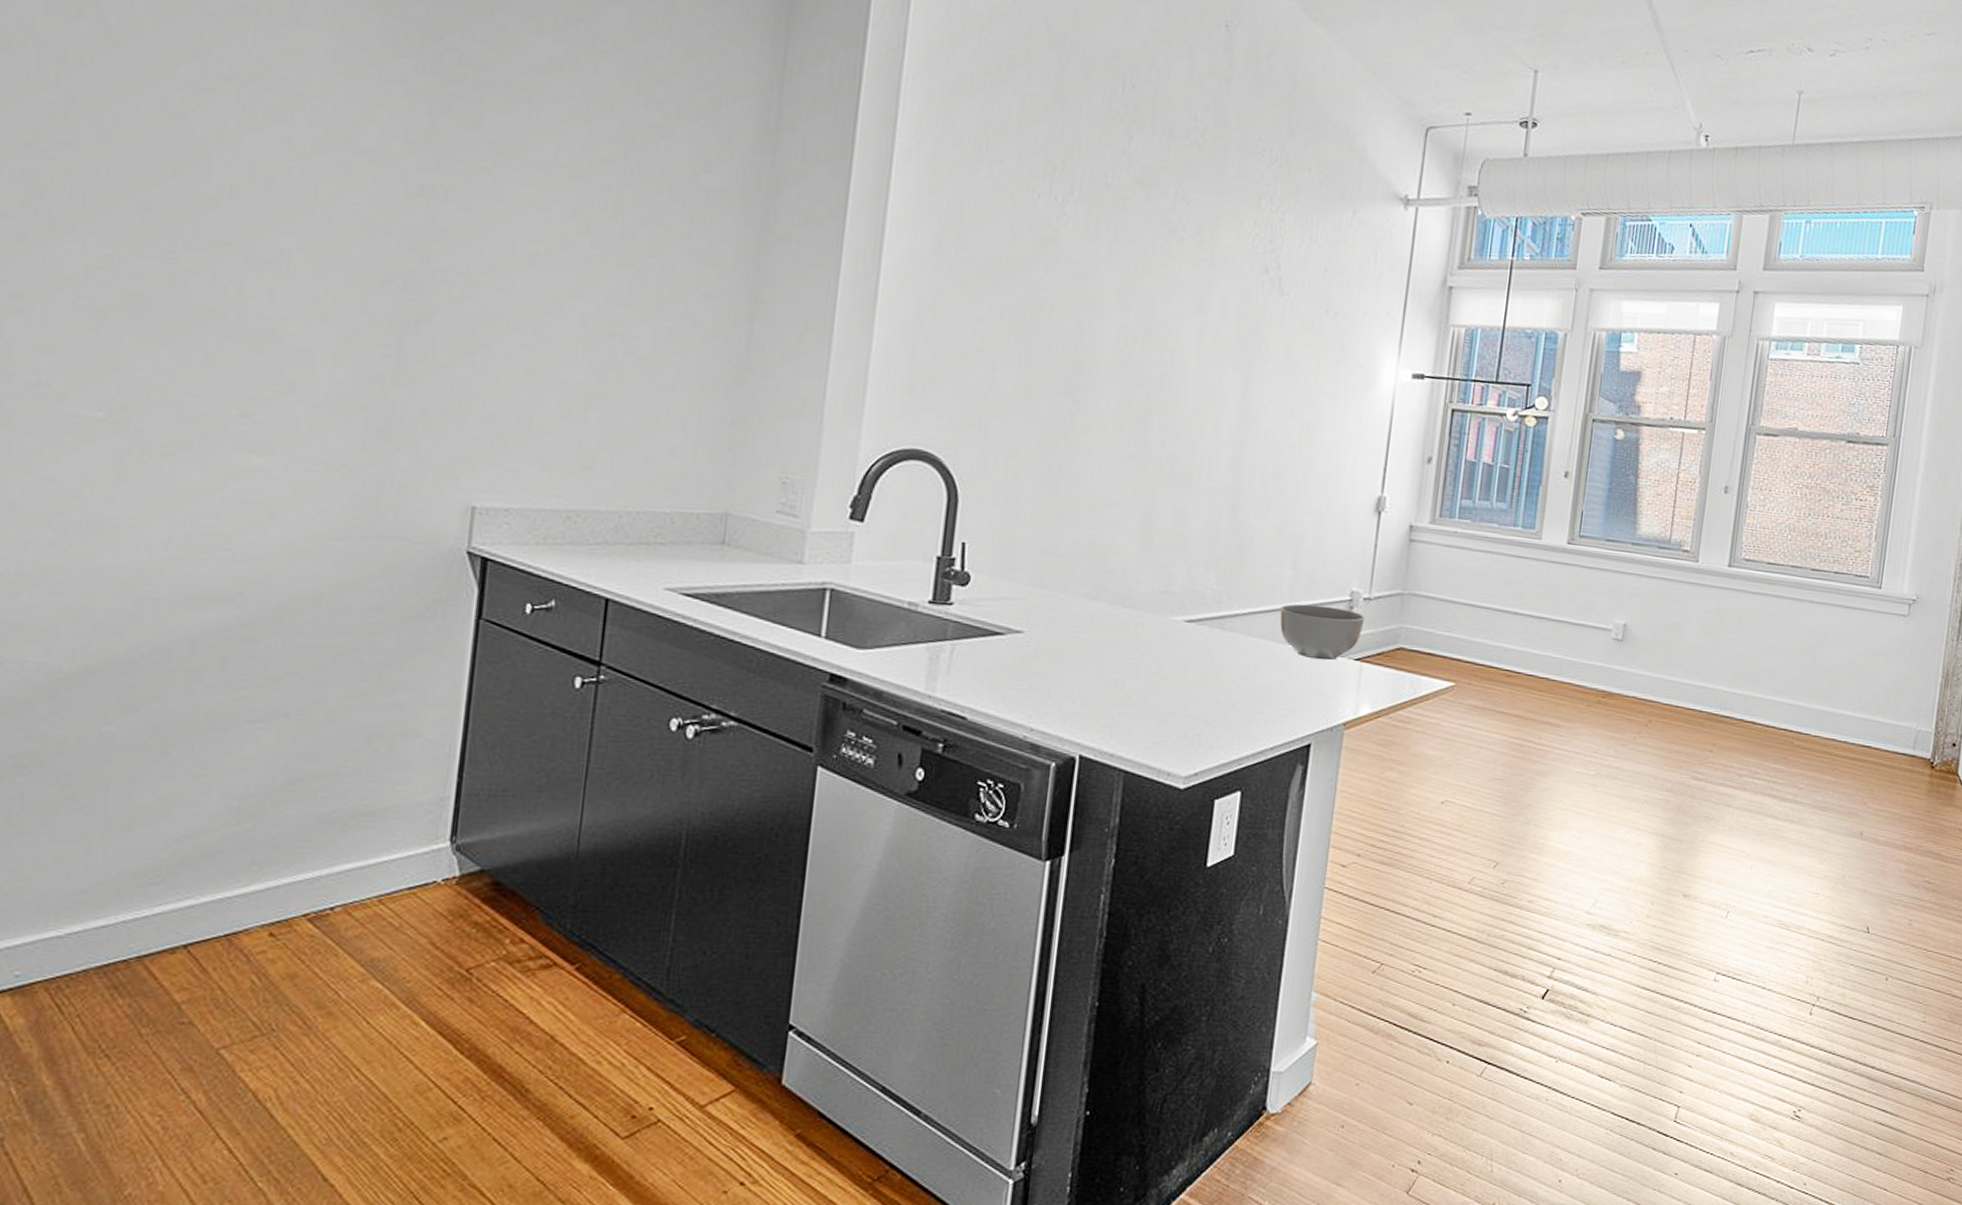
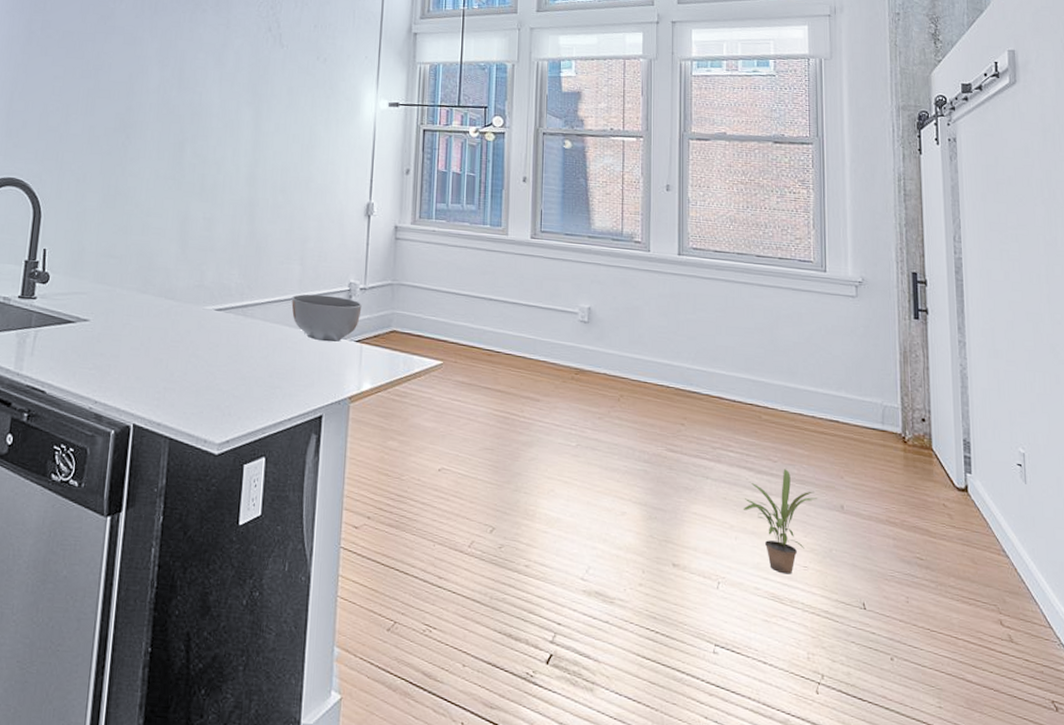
potted plant: none [1762,796,1838,902] -> present [743,469,817,575]

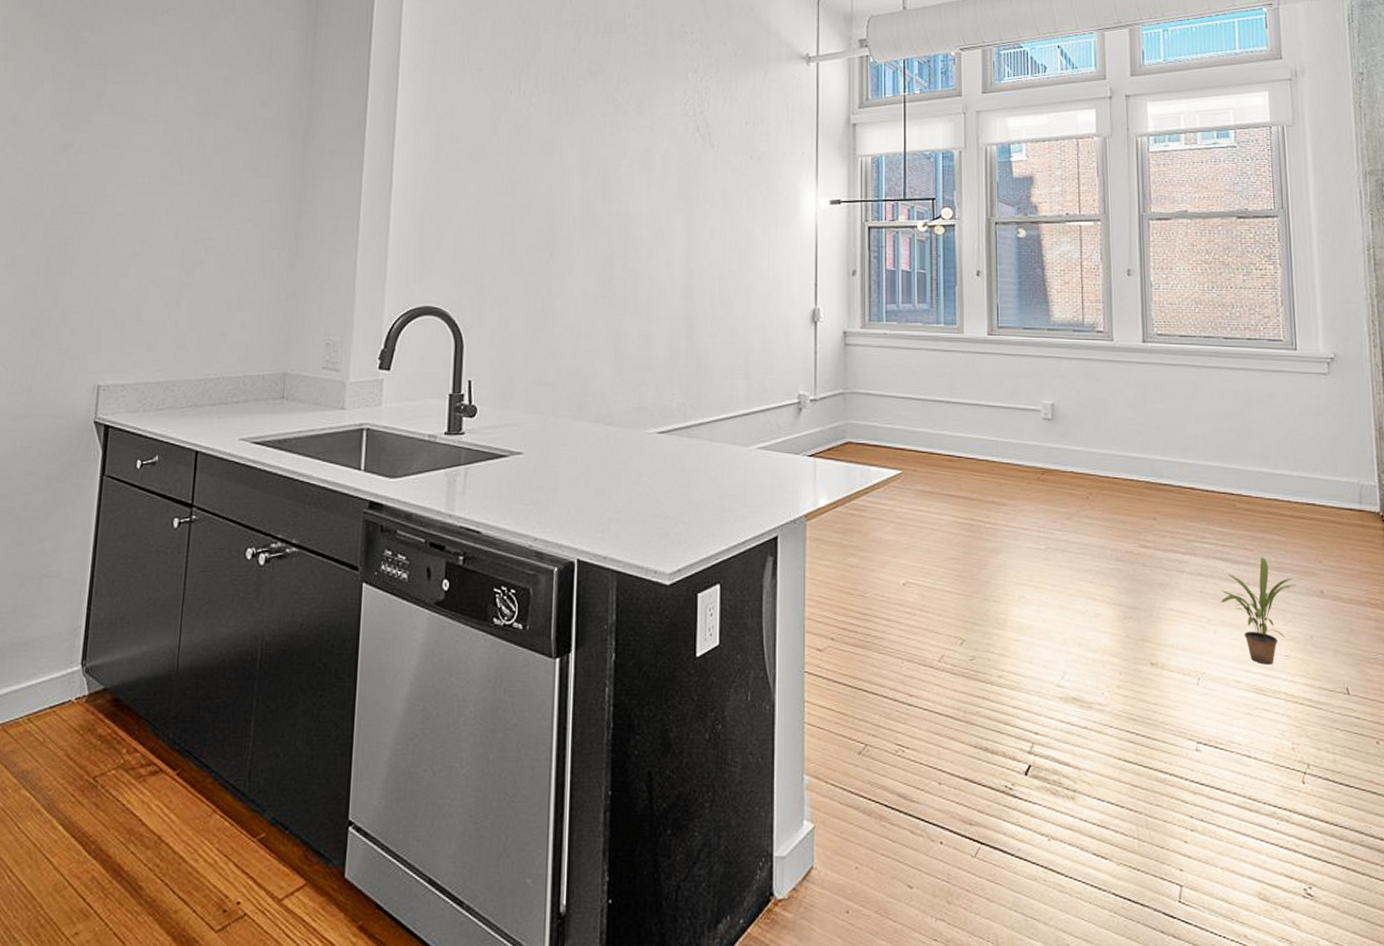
bowl: present [291,294,362,342] -> none [737,409,813,459]

